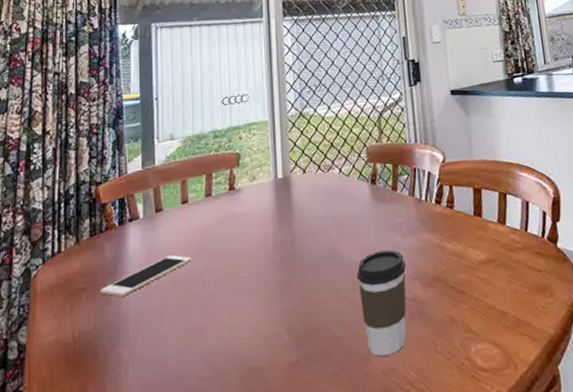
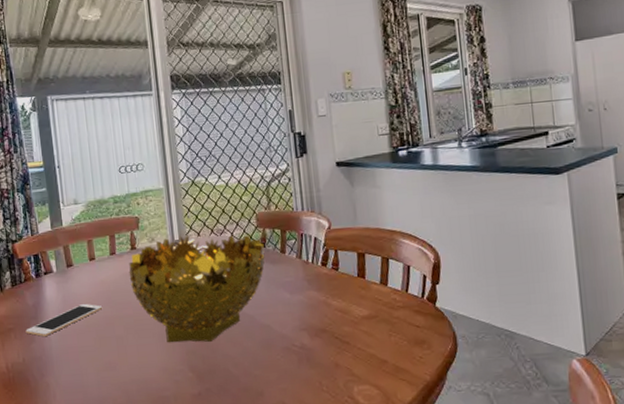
decorative bowl: none [225,171,375,300] -> present [129,235,265,343]
coffee cup: present [357,249,407,356] -> none [250,304,296,392]

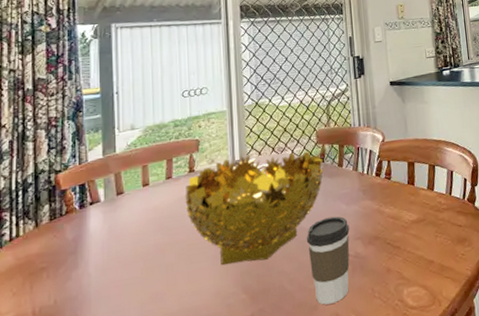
cell phone: present [25,303,103,336] -> none [61,232,154,273]
coffee cup: none [250,304,296,392] -> present [307,216,350,305]

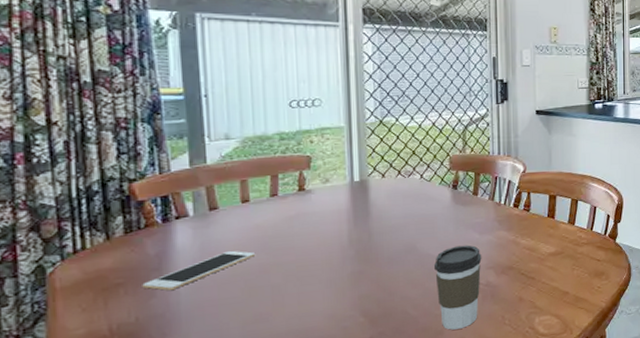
cell phone: none [61,232,154,273] -> present [142,250,256,291]
decorative bowl: present [185,151,324,266] -> none [293,176,456,289]

